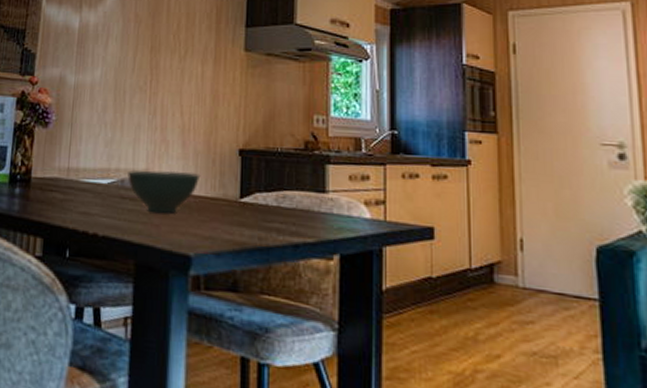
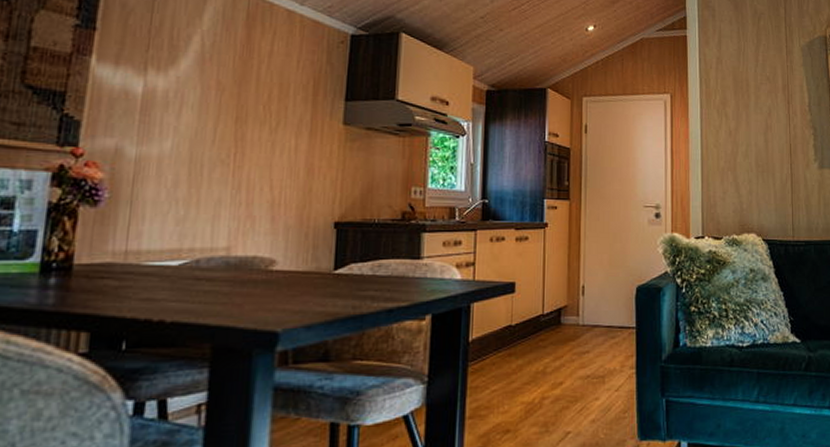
bowl: present [126,170,201,213] -> none [203,247,292,291]

